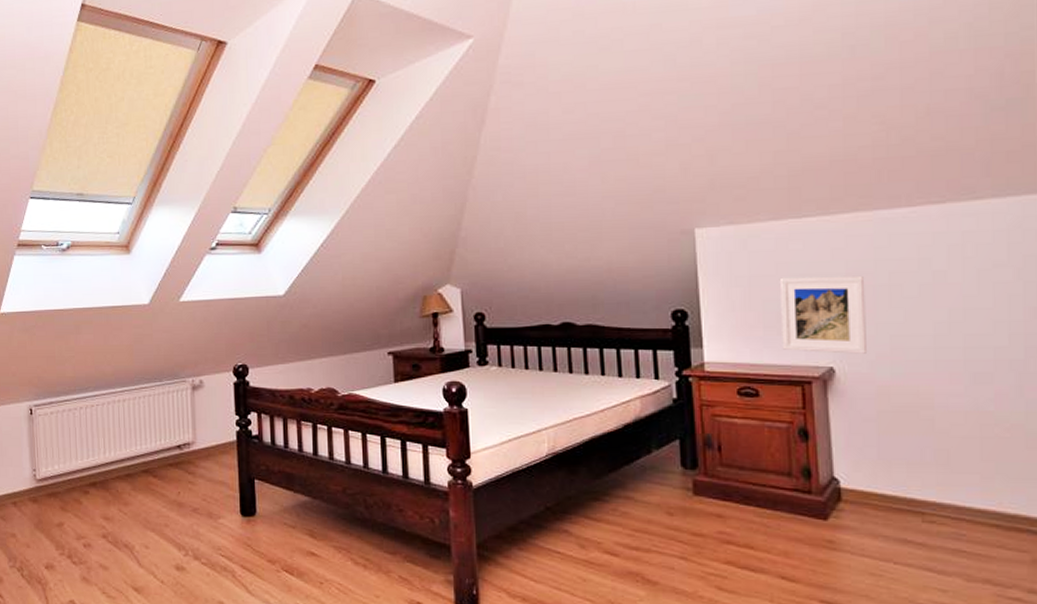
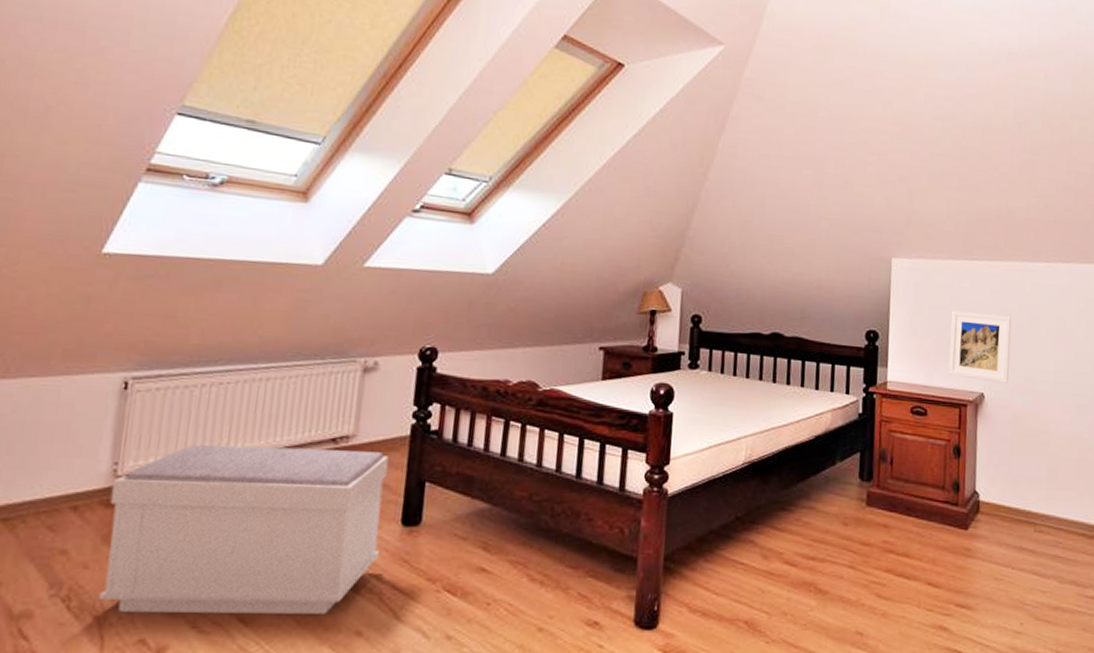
bench: none [34,453,228,587] -> present [99,444,389,614]

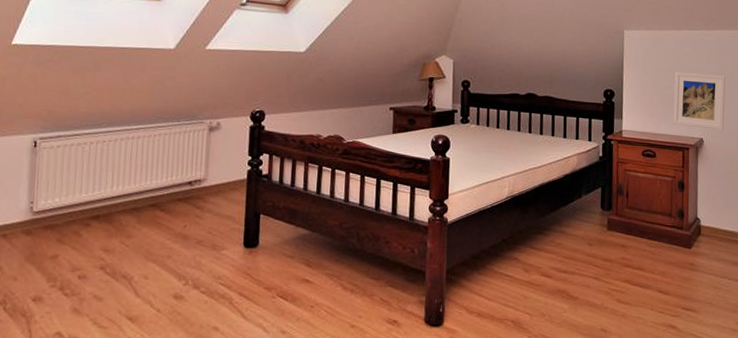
bench: present [99,444,389,614] -> none [26,187,232,314]

